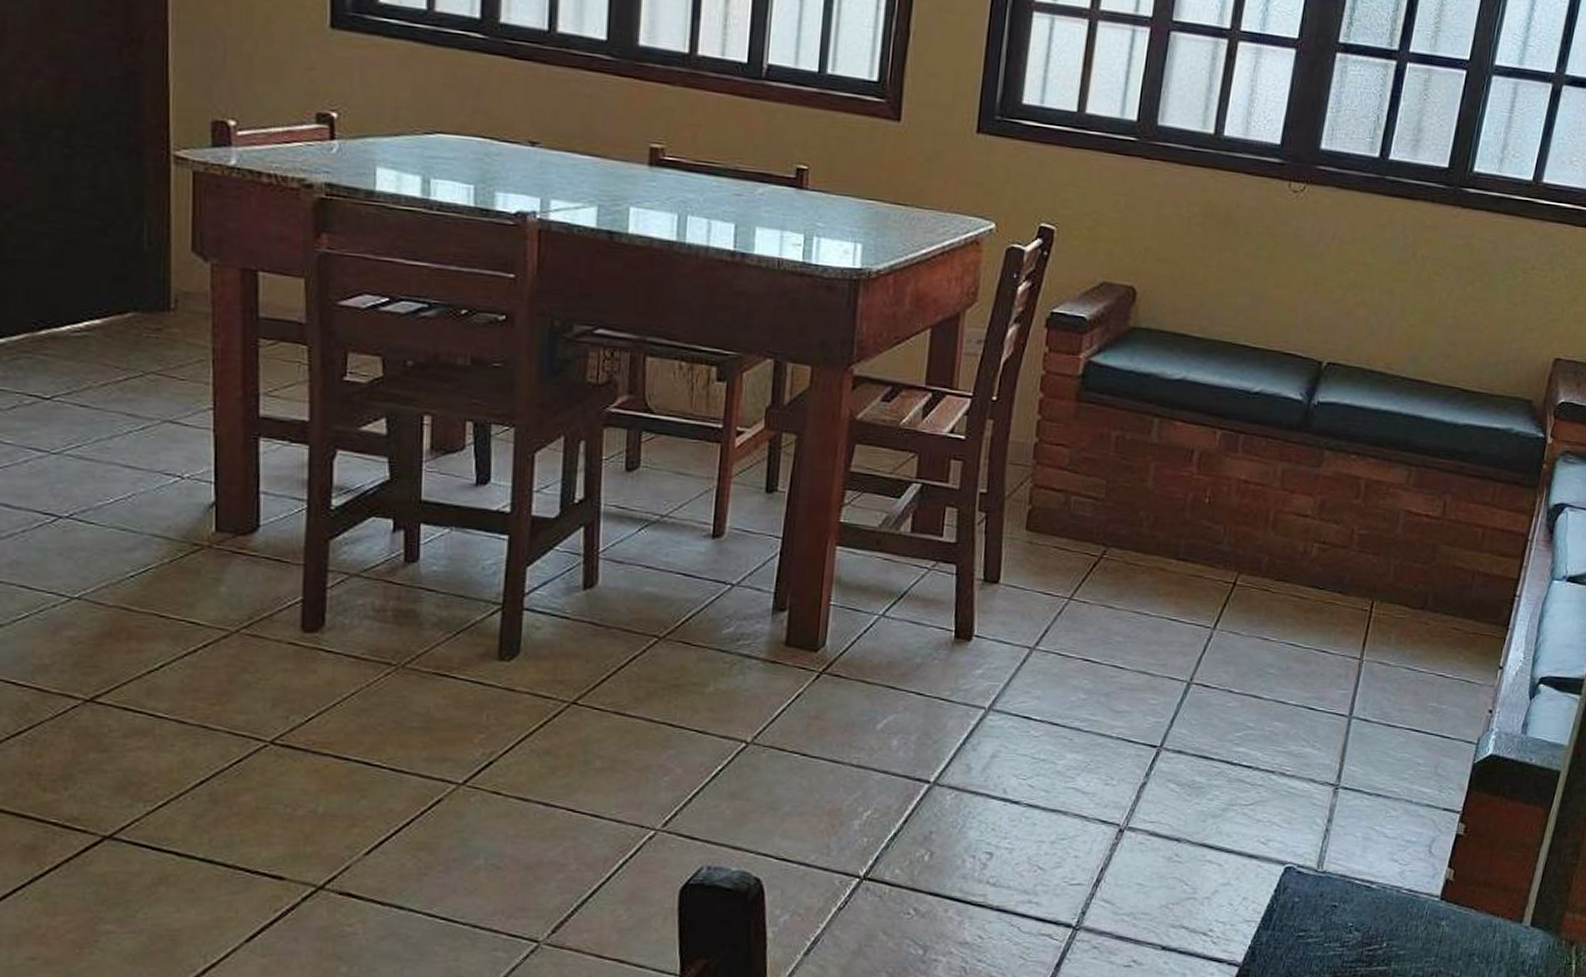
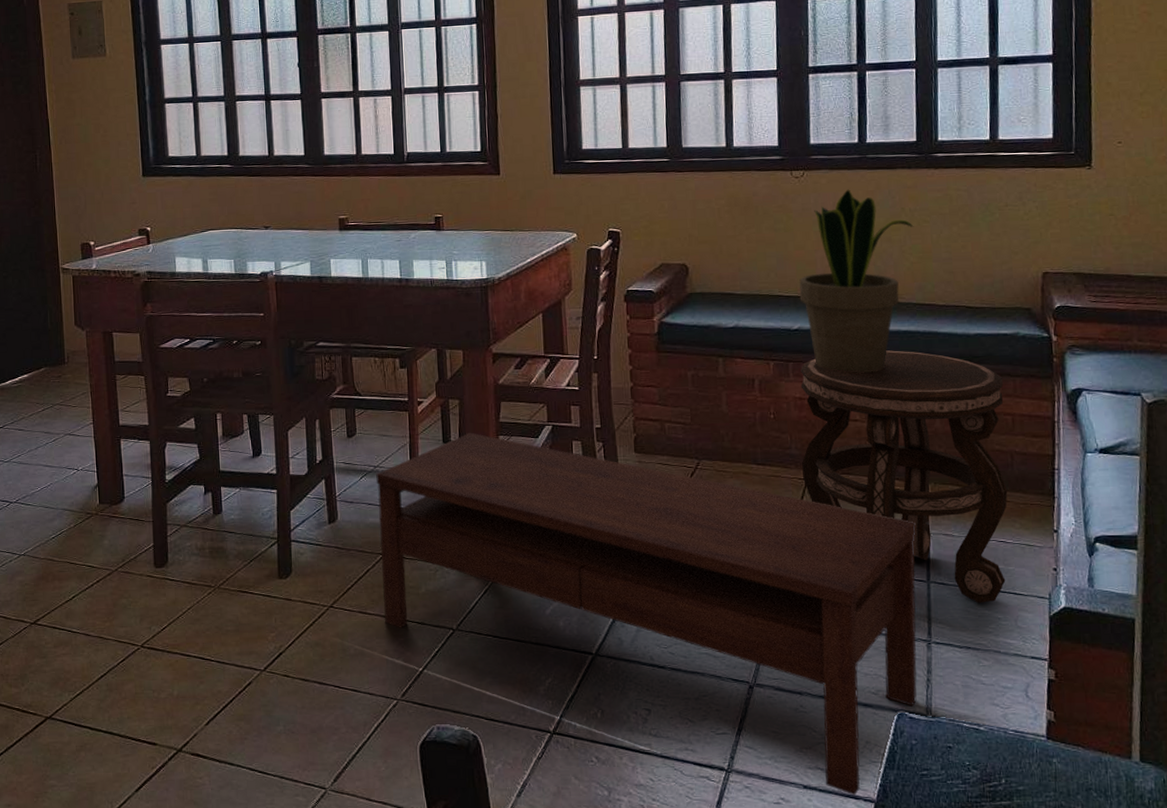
coffee table: none [651,481,1350,959] -> present [376,432,917,796]
side table: none [1229,432,1483,745] -> present [800,350,1008,603]
potted plant: none [1268,217,1423,458] -> present [799,189,914,373]

